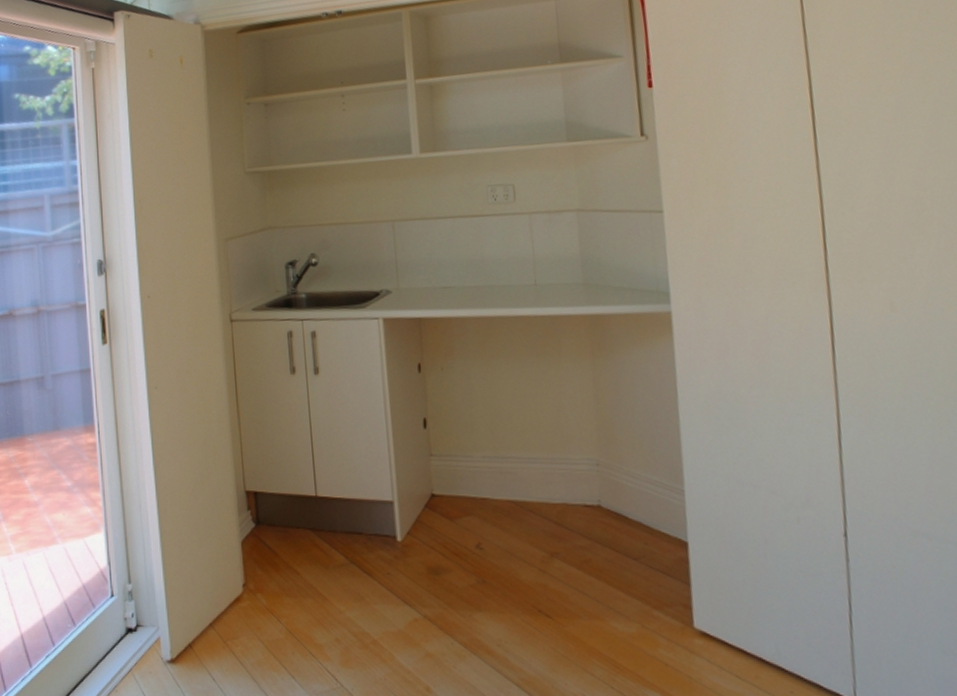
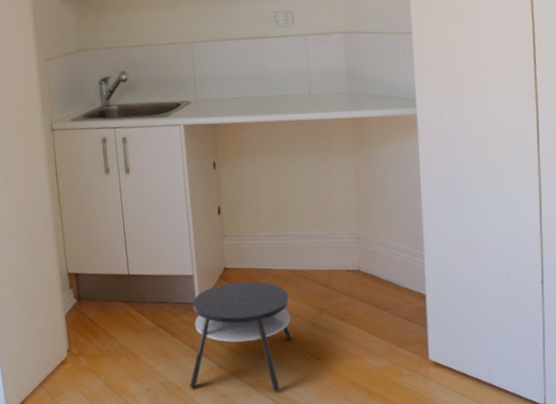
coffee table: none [388,512,516,655] -> present [189,281,292,391]

